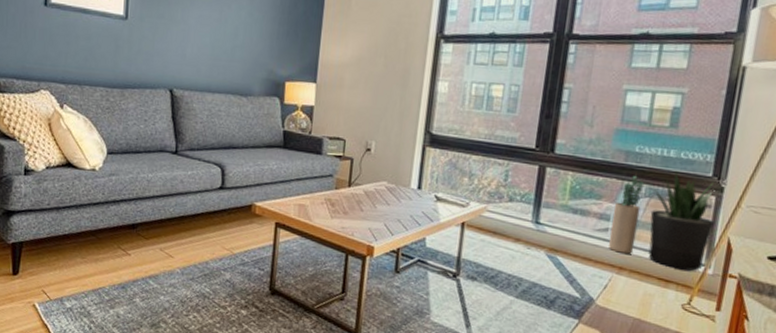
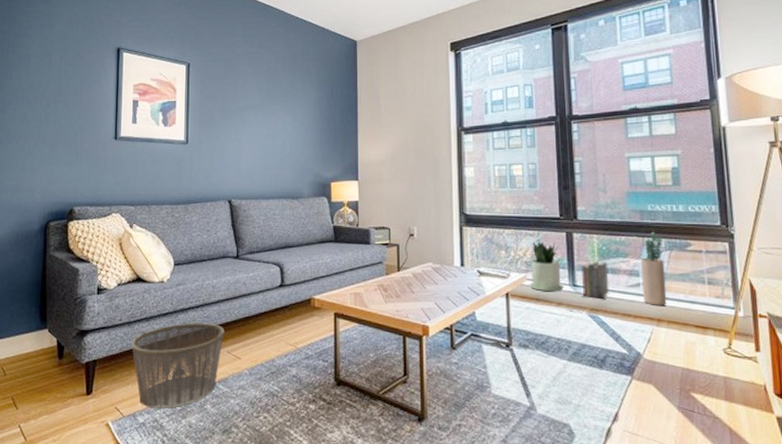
basket: none [60,215,158,298] -> present [131,323,225,409]
planter: none [489,172,527,227] -> present [530,241,564,292]
books: none [544,199,579,240] -> present [580,260,610,299]
planter: present [648,172,715,271] -> none [672,224,734,315]

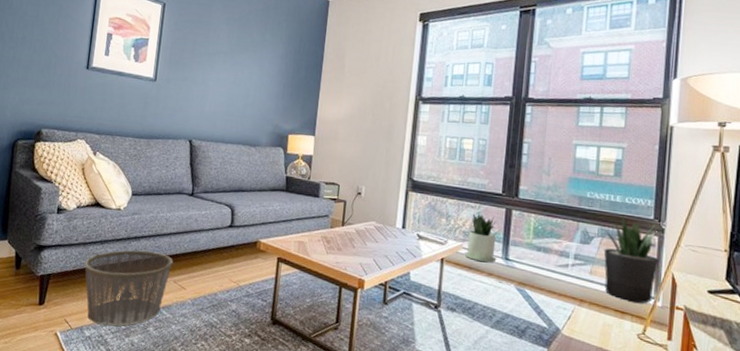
books: present [580,260,610,299] -> none [513,238,542,274]
vase: present [640,228,667,305] -> none [569,215,597,288]
planter: none [672,224,734,315] -> present [603,215,659,304]

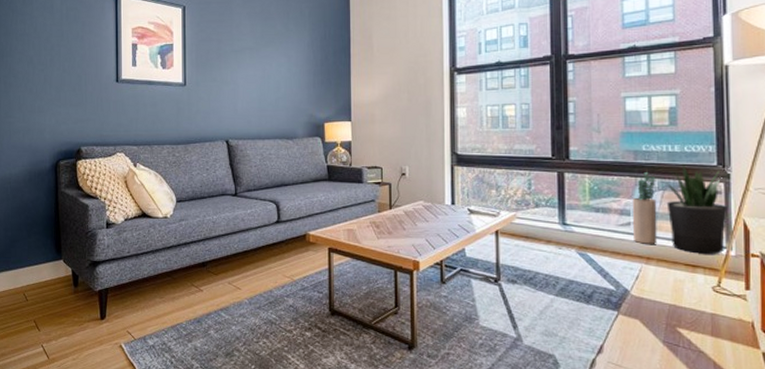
basket: present [84,250,173,327] -> none [140,255,225,333]
planter: present [464,214,497,263] -> none [519,180,554,230]
vase: none [569,215,597,288] -> present [632,169,657,244]

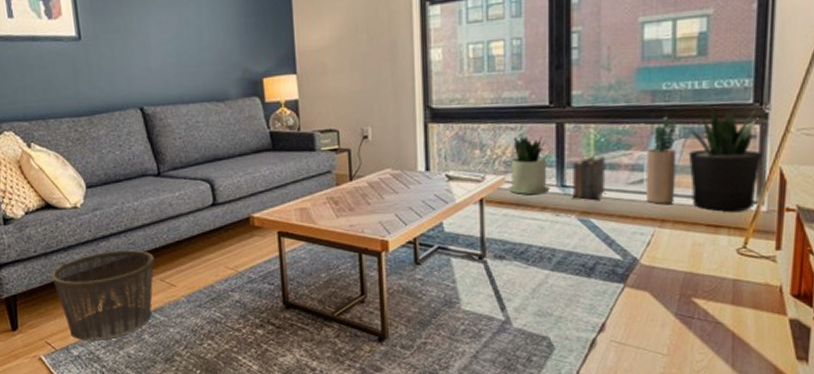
basket: none [140,255,225,333] -> present [52,249,154,341]
planter: none [519,180,554,230] -> present [509,135,550,195]
books: none [571,200,600,237] -> present [571,154,606,200]

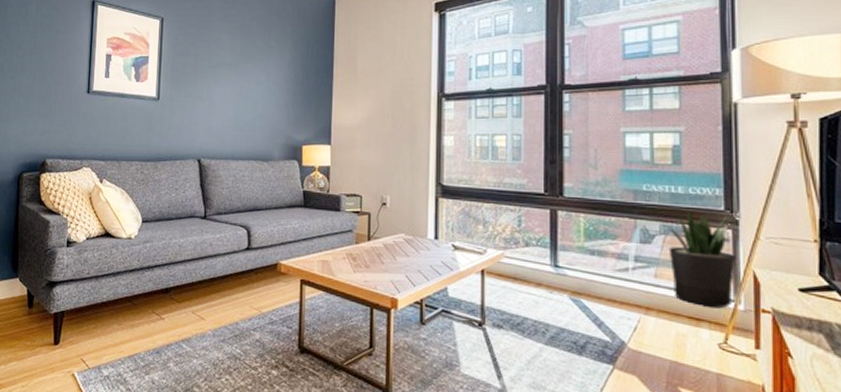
basket: present [52,249,154,341] -> none [98,280,190,364]
planter: present [509,135,550,195] -> none [507,217,545,272]
books: present [571,154,606,200] -> none [564,241,595,282]
vase: present [645,112,677,204] -> none [630,210,658,293]

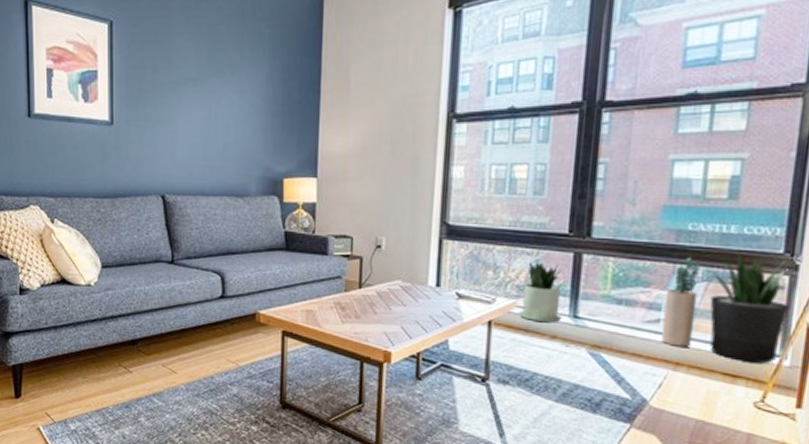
planter: none [507,217,545,272] -> present [519,262,562,323]
vase: none [630,210,658,293] -> present [660,253,701,347]

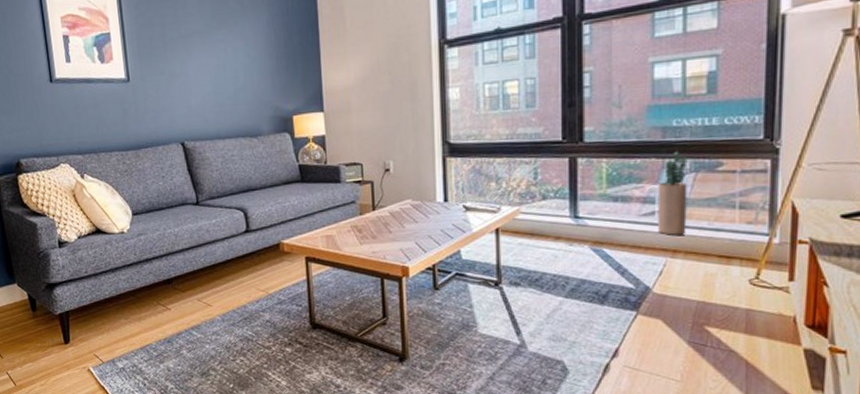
planter: present [519,262,562,323] -> none [523,169,564,226]
planter: present [709,250,789,363] -> none [699,140,773,243]

